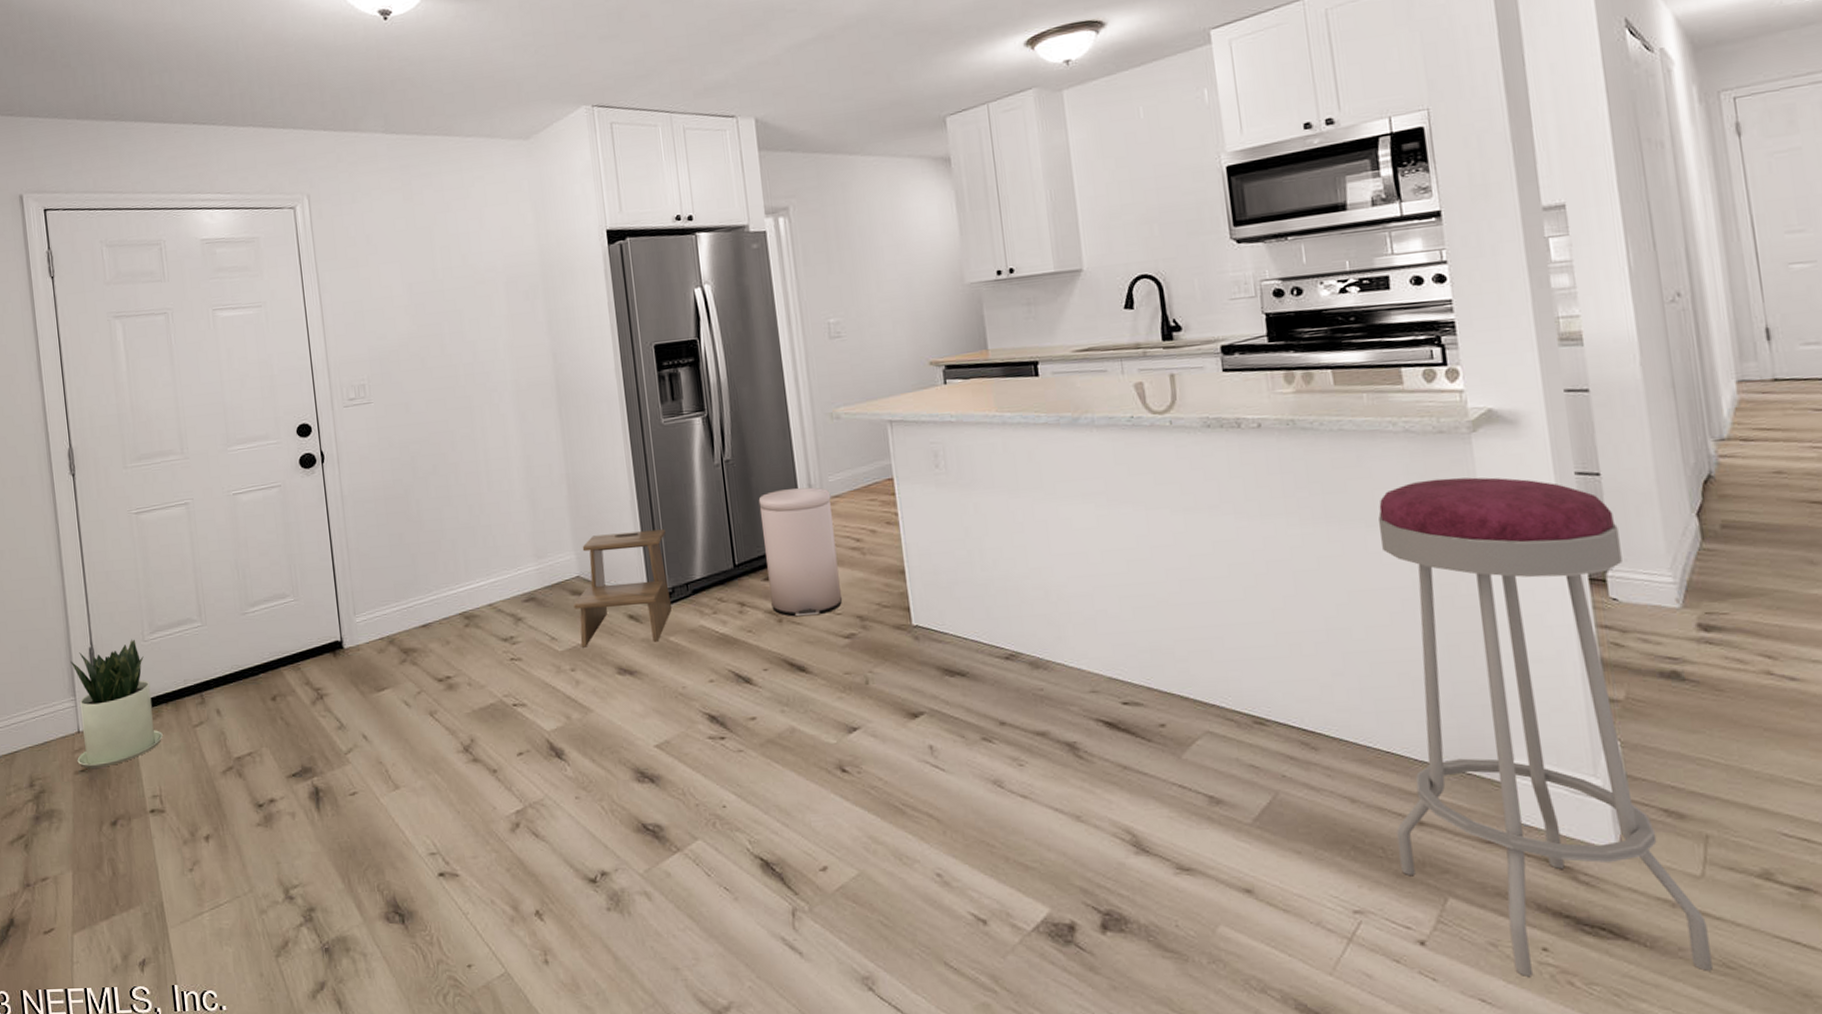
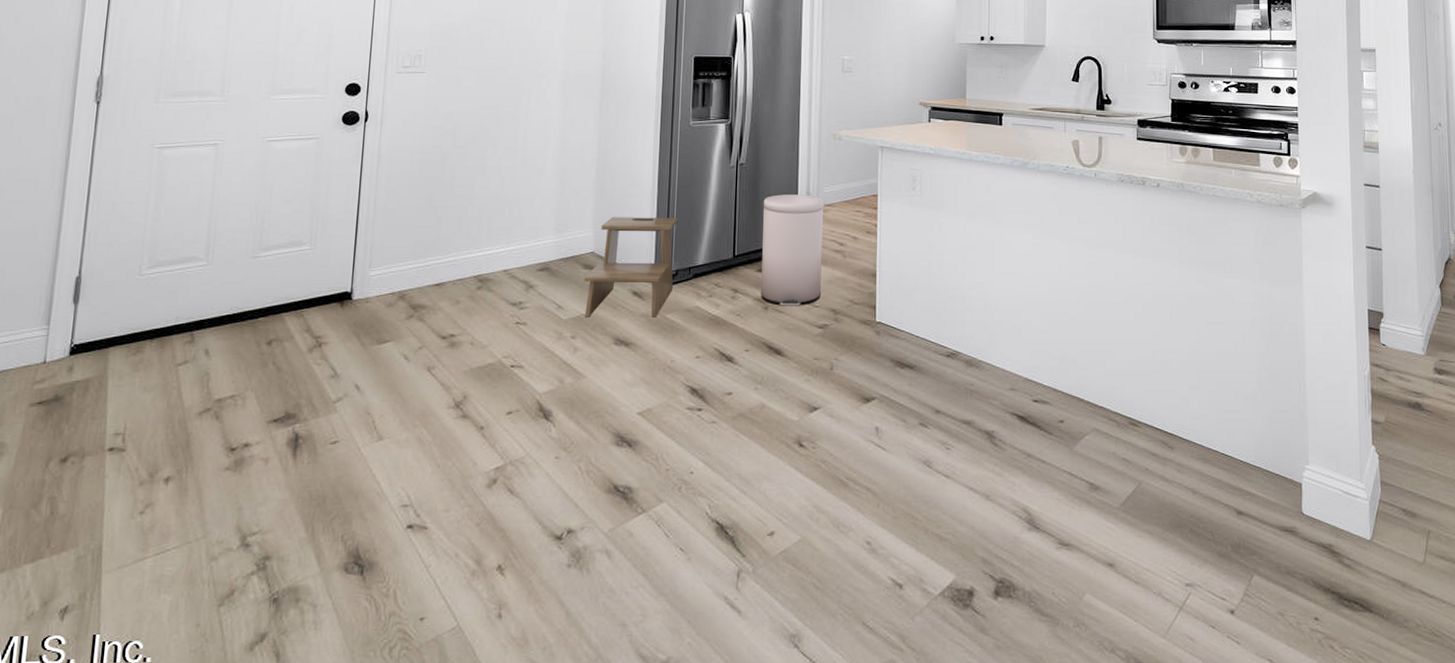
planter: present [70,639,163,769] -> none [36,272,140,401]
bar stool: present [1378,477,1713,976] -> none [1223,241,1425,641]

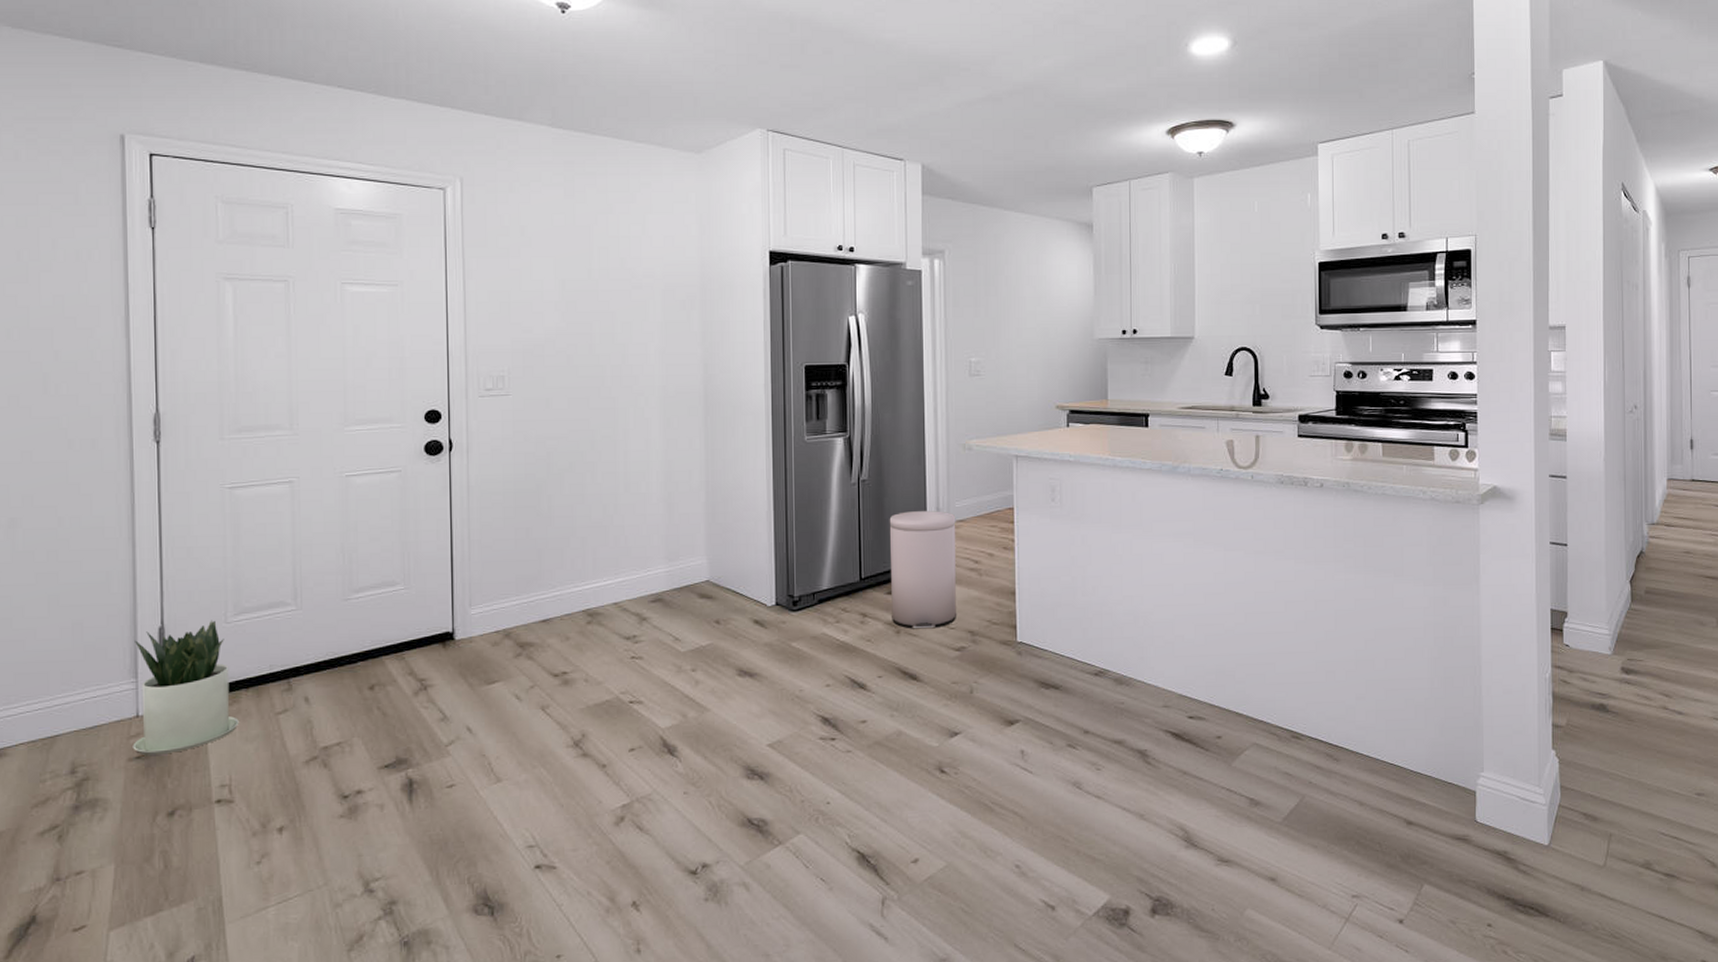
planter: none [36,272,140,401] -> present [133,620,239,755]
step stool: present [584,217,678,318] -> none [701,541,798,649]

